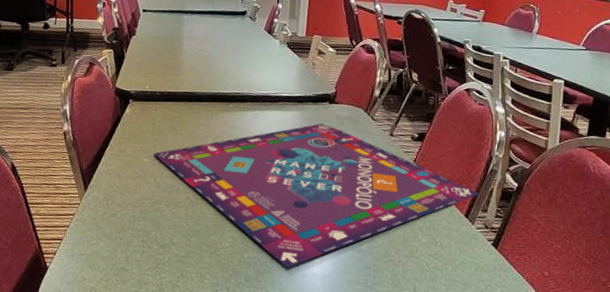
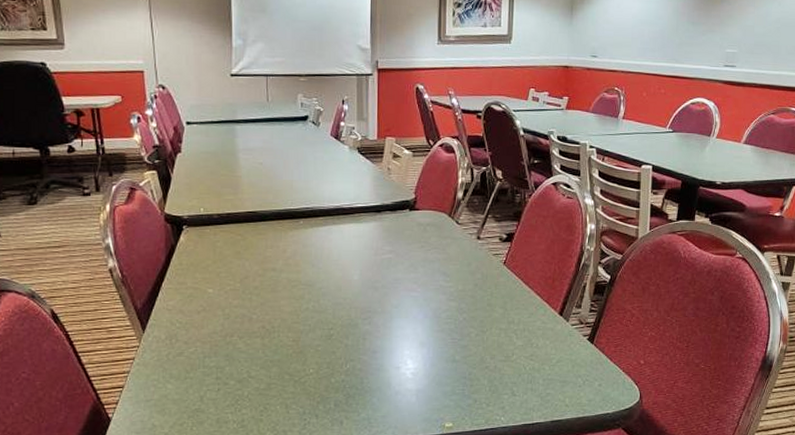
gameboard: present [153,123,480,268] -> none [218,232,573,388]

